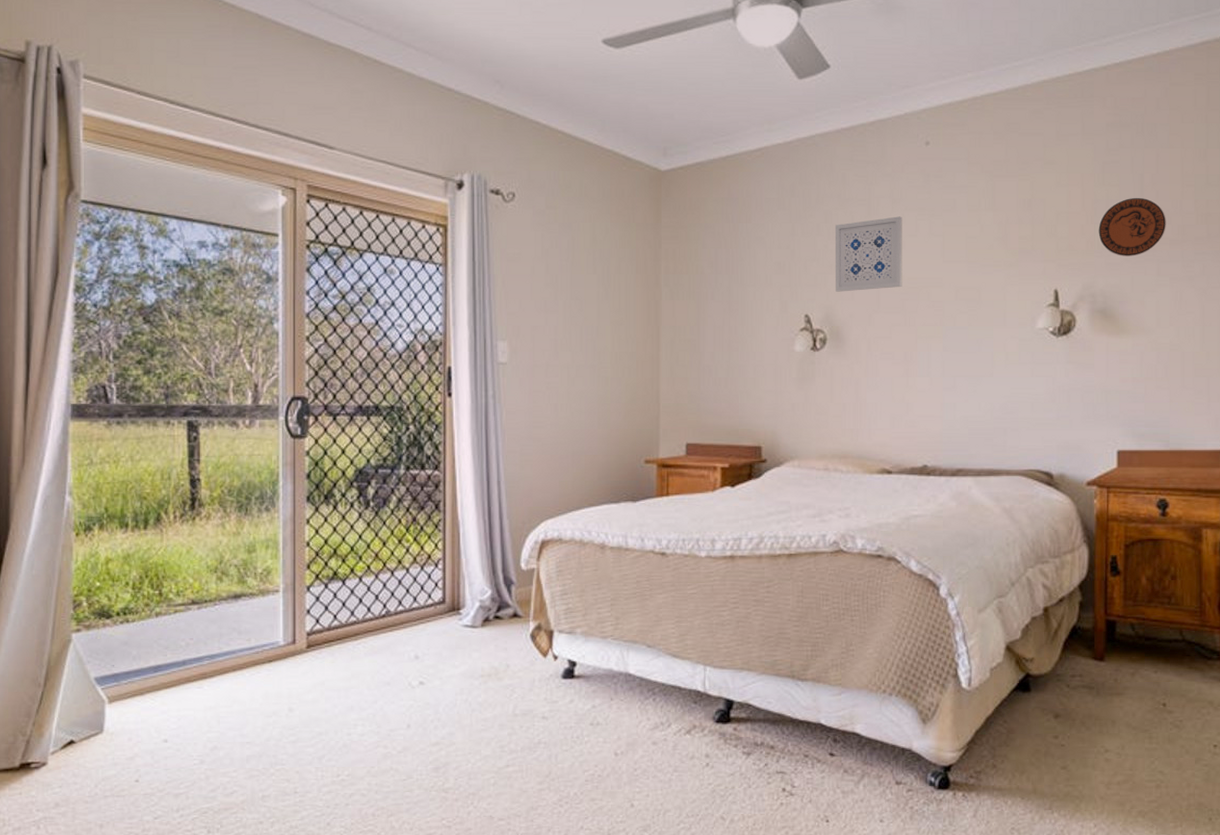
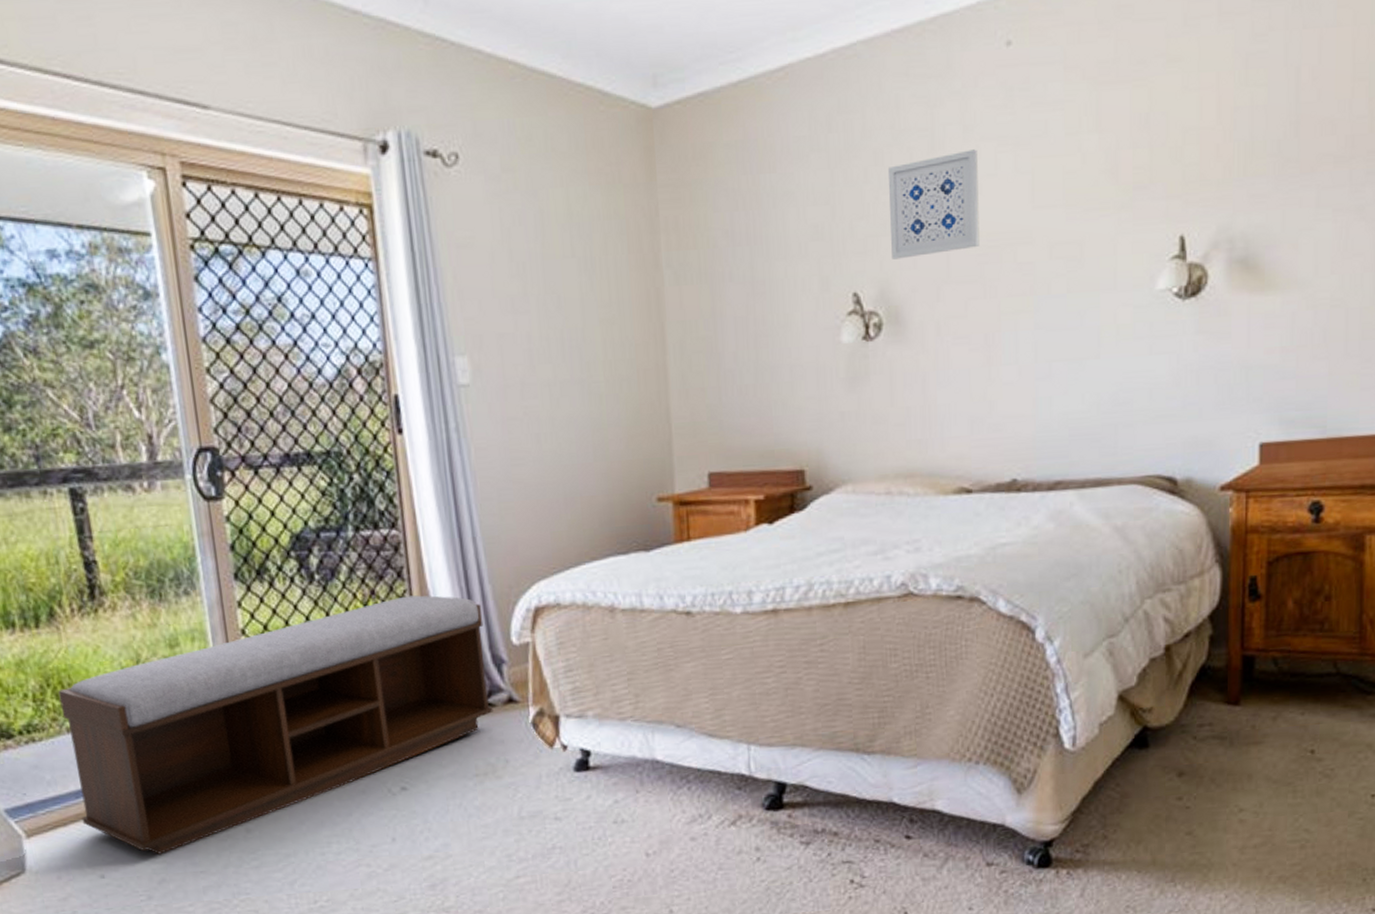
bench: none [154,524,501,725] -> present [58,595,493,854]
decorative plate: present [1098,197,1166,256] -> none [1239,100,1330,184]

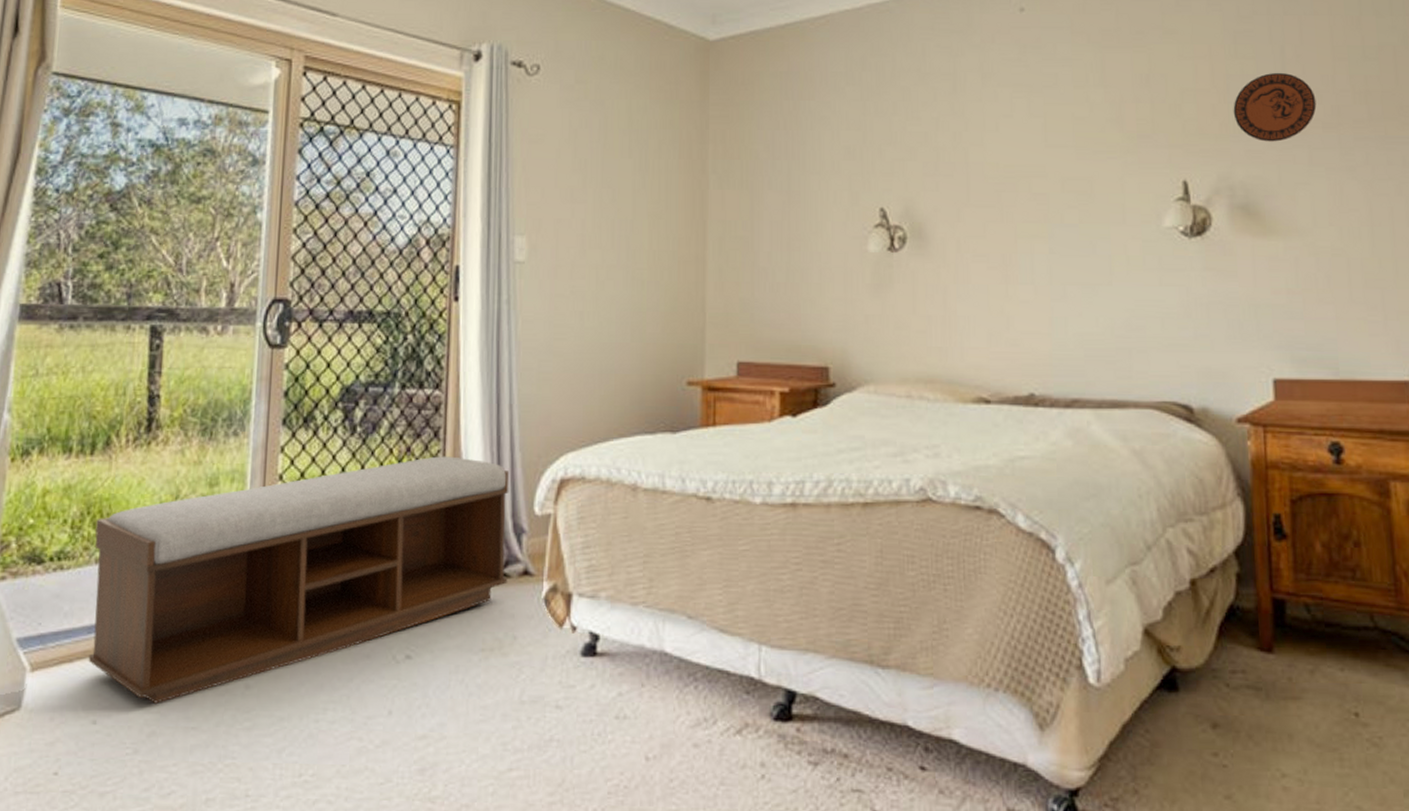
wall art: present [887,149,980,260] -> none [914,93,997,182]
decorative plate: none [1239,100,1330,184] -> present [1233,72,1317,142]

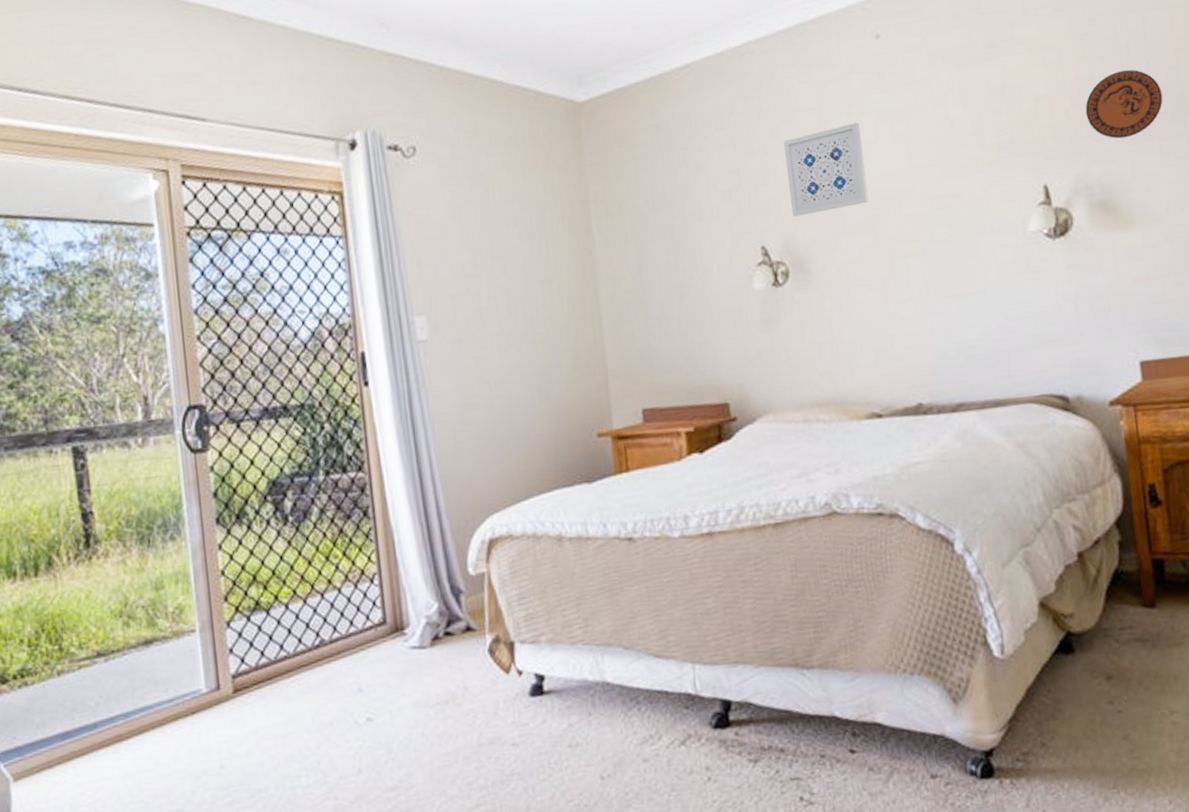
bench: present [88,456,510,704] -> none [52,531,453,794]
wall art: none [914,93,997,182] -> present [783,122,869,217]

